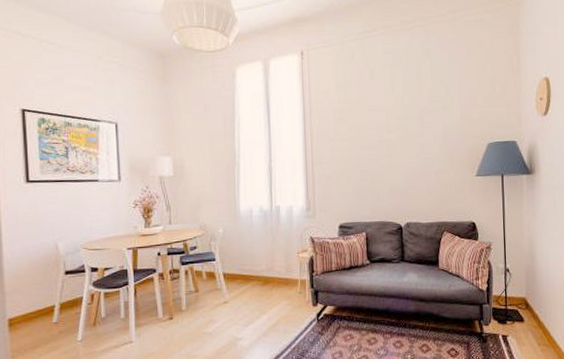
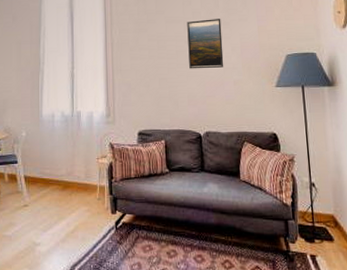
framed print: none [389,107,426,160] -> present [187,19,224,69]

